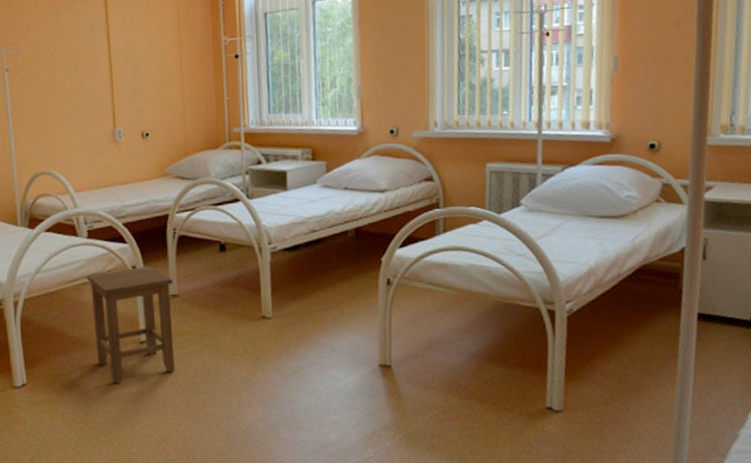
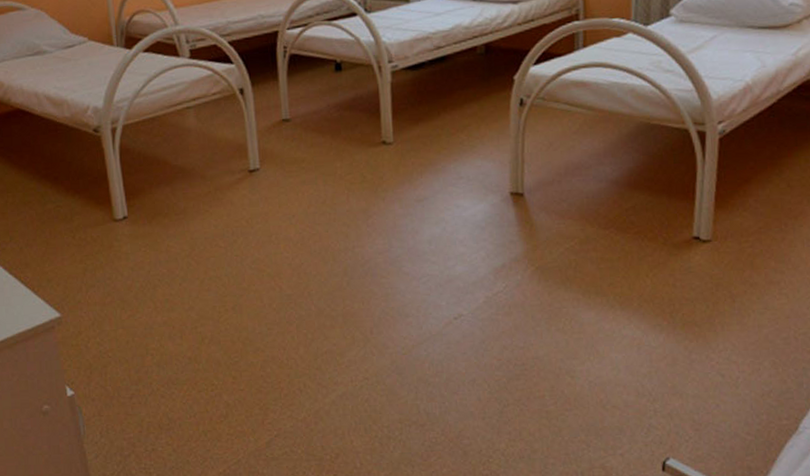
stool: present [86,265,175,384] -> none [189,87,288,215]

